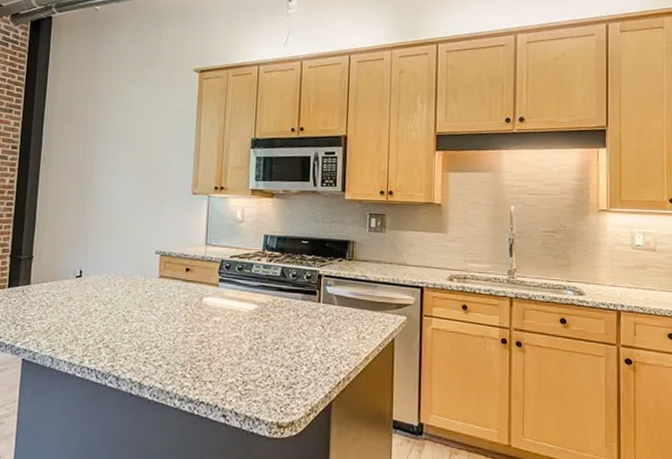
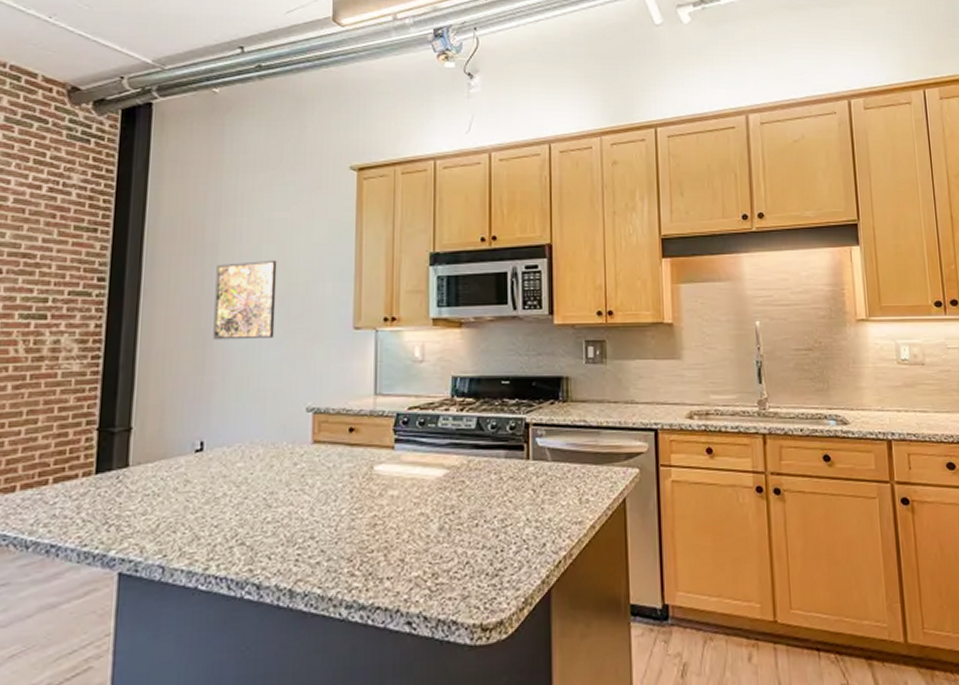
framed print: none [91,138,138,198] -> present [213,259,277,340]

